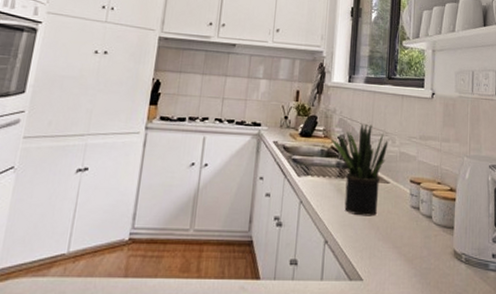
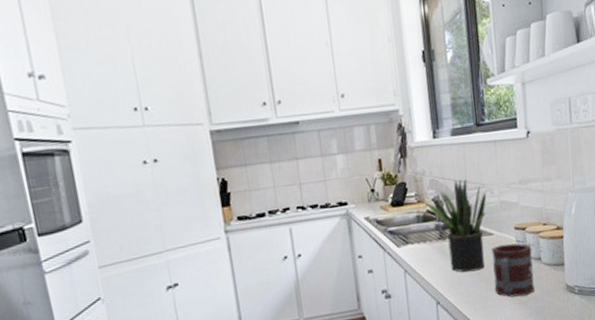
mug: none [383,194,424,254] -> present [492,243,536,297]

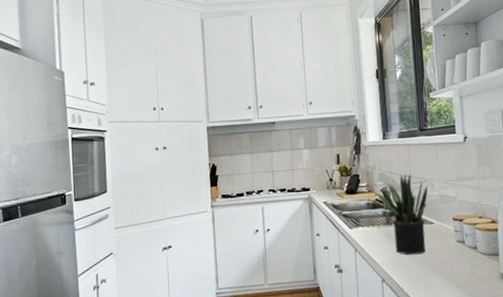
mug: present [492,243,536,297] -> none [432,232,472,281]

